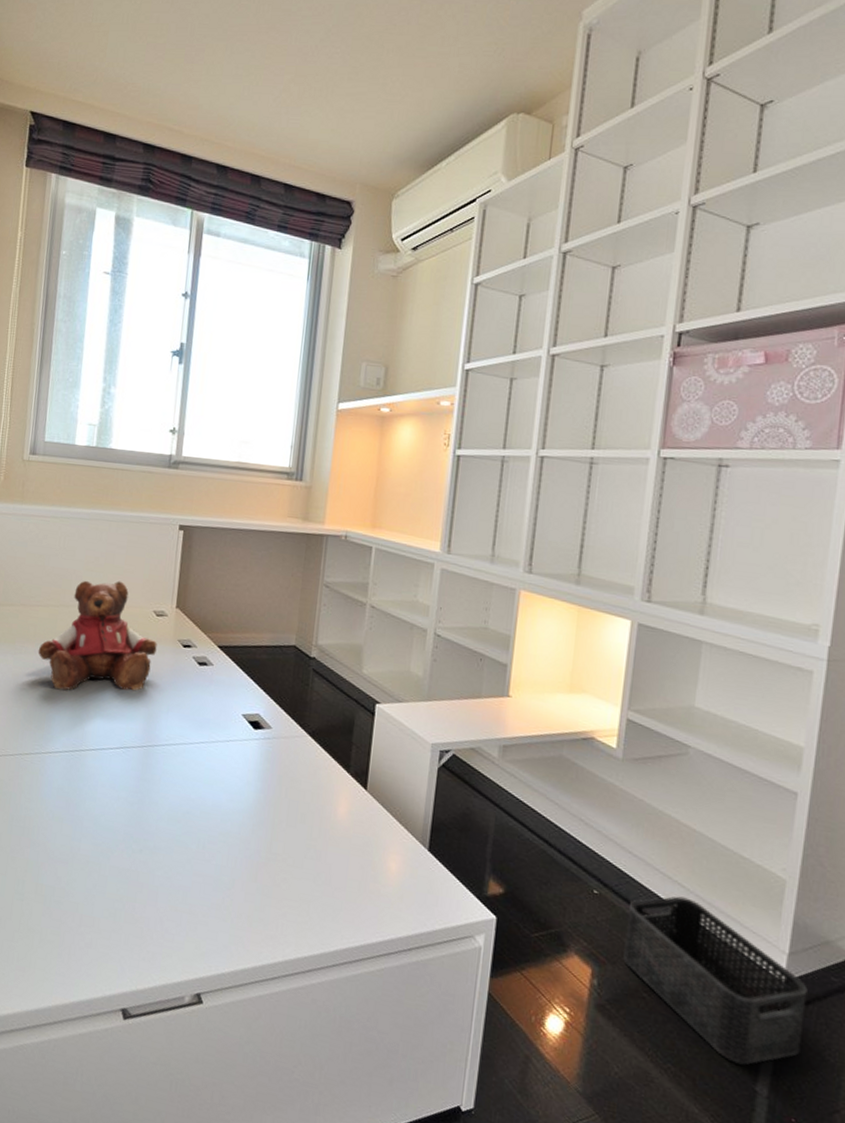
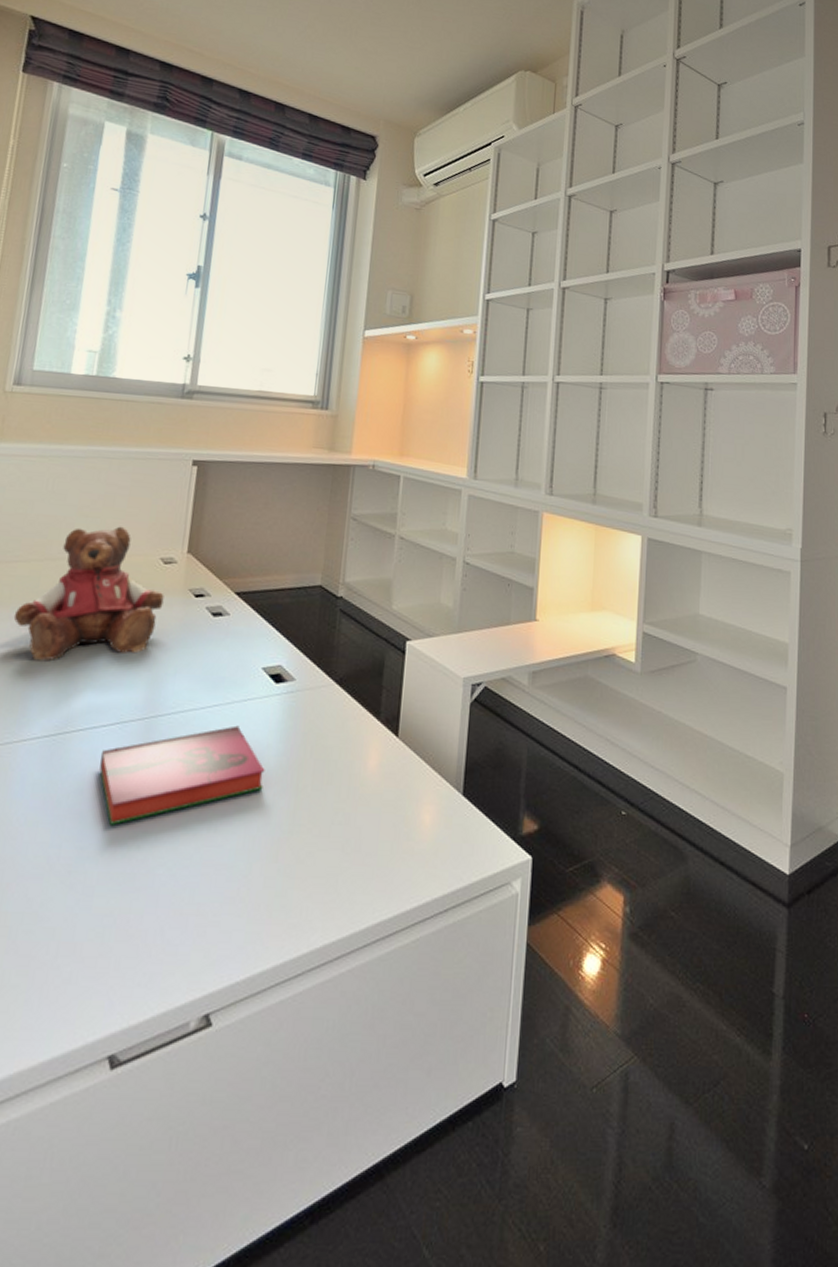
hardback book: none [108,761,245,830] -> present [99,725,265,825]
storage bin: present [623,896,808,1066] -> none [652,805,808,969]

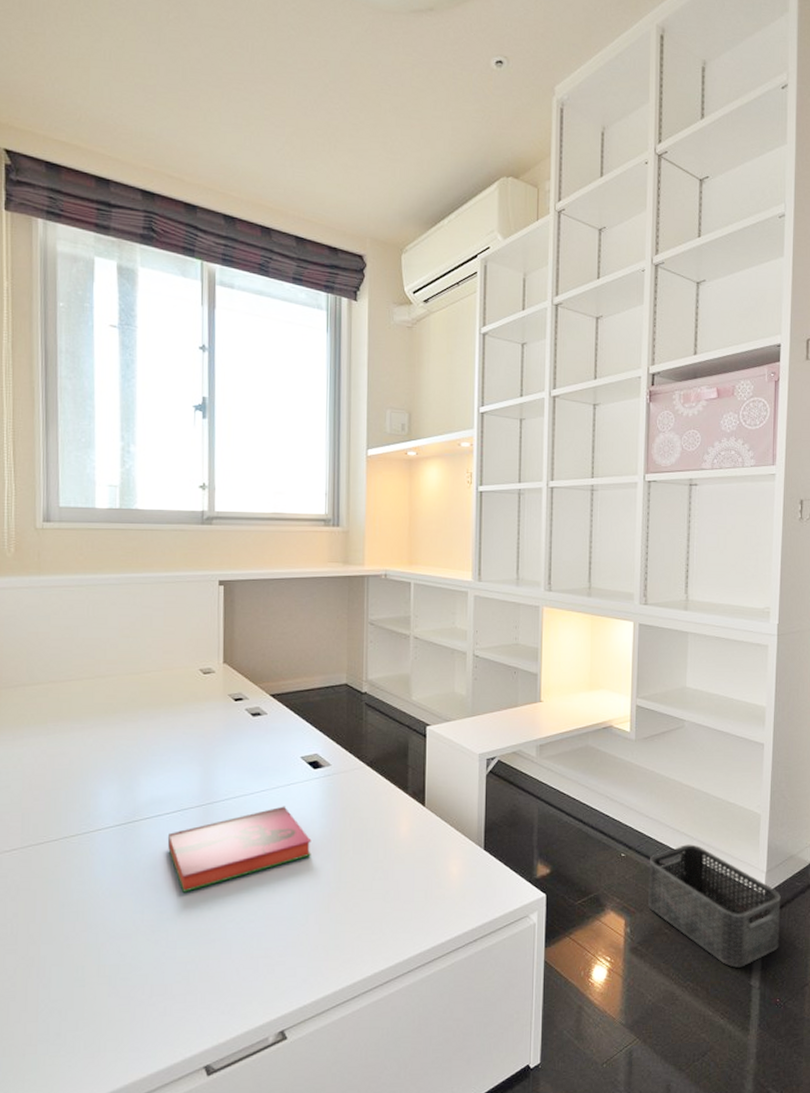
teddy bear: present [13,526,164,661] -> none [74,643,207,764]
storage bin: none [652,805,808,969] -> present [648,844,781,968]

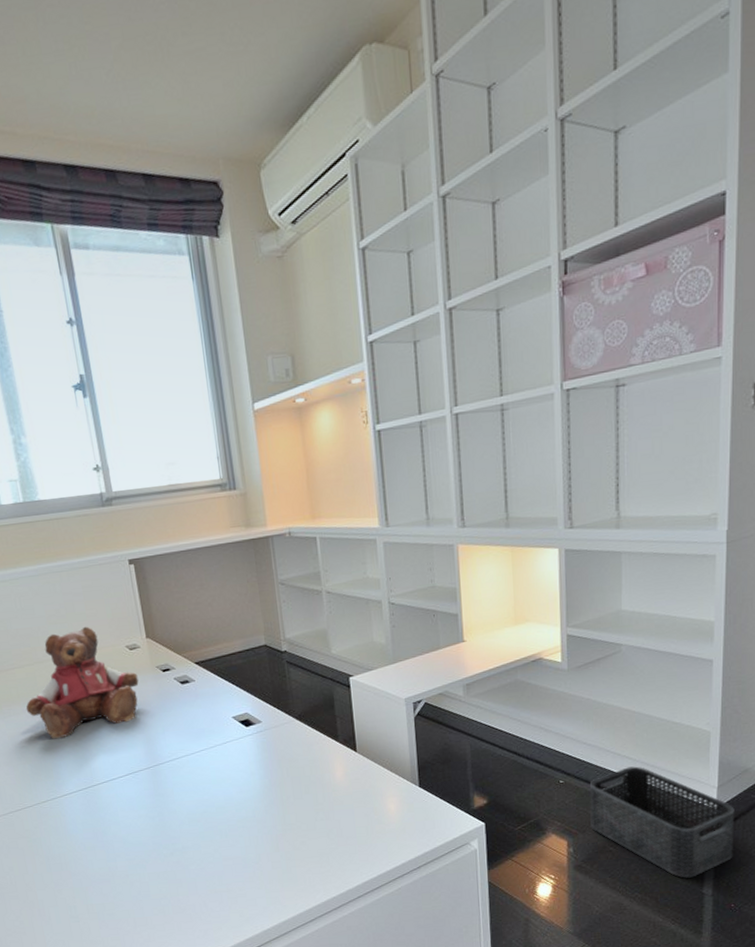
teddy bear: none [74,643,207,764] -> present [26,626,139,739]
hardback book: present [168,806,312,893] -> none [125,762,255,842]

